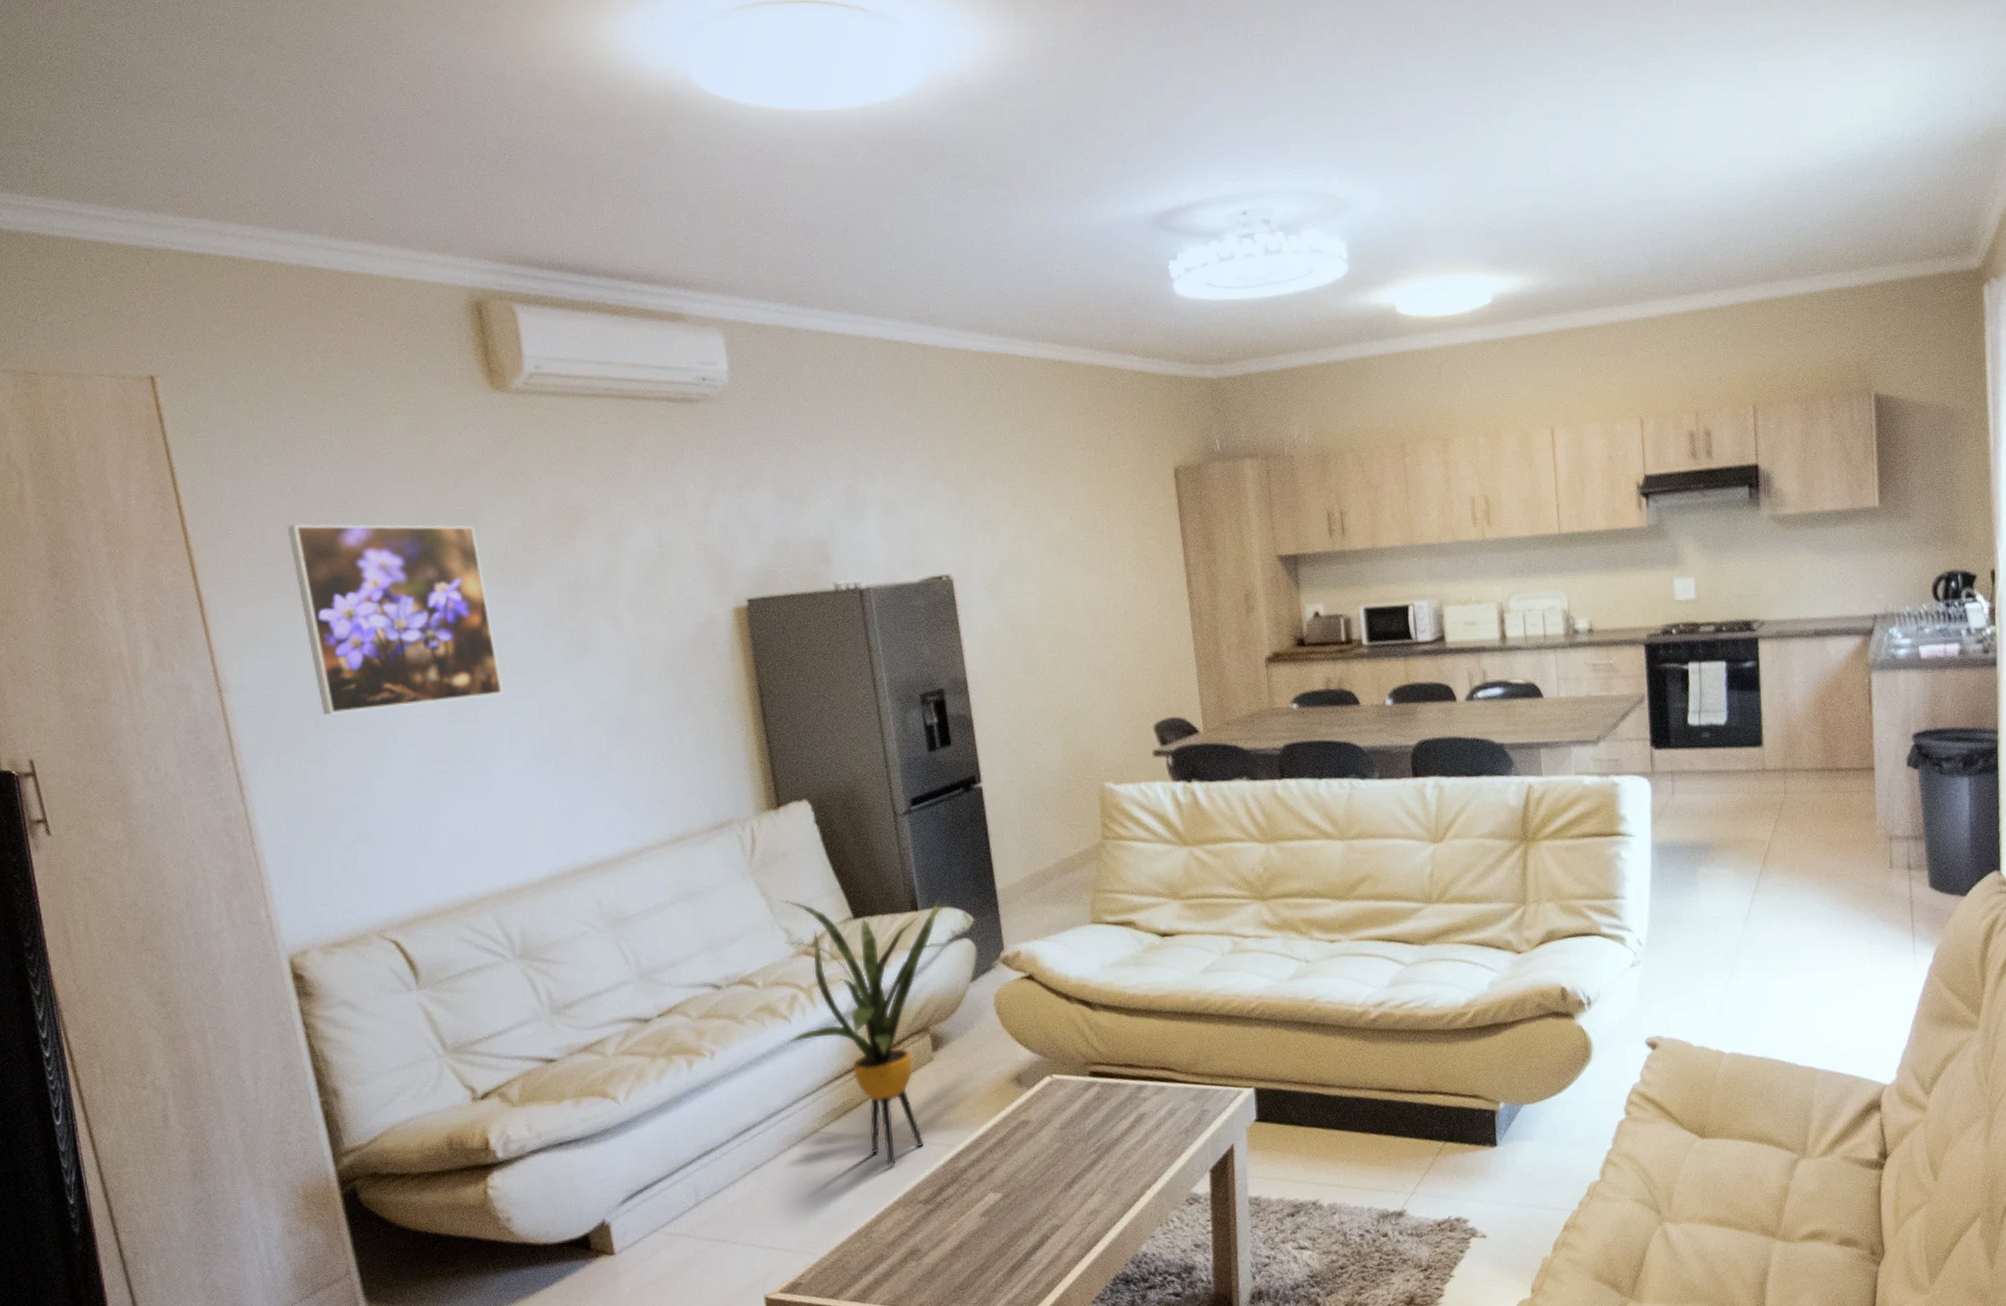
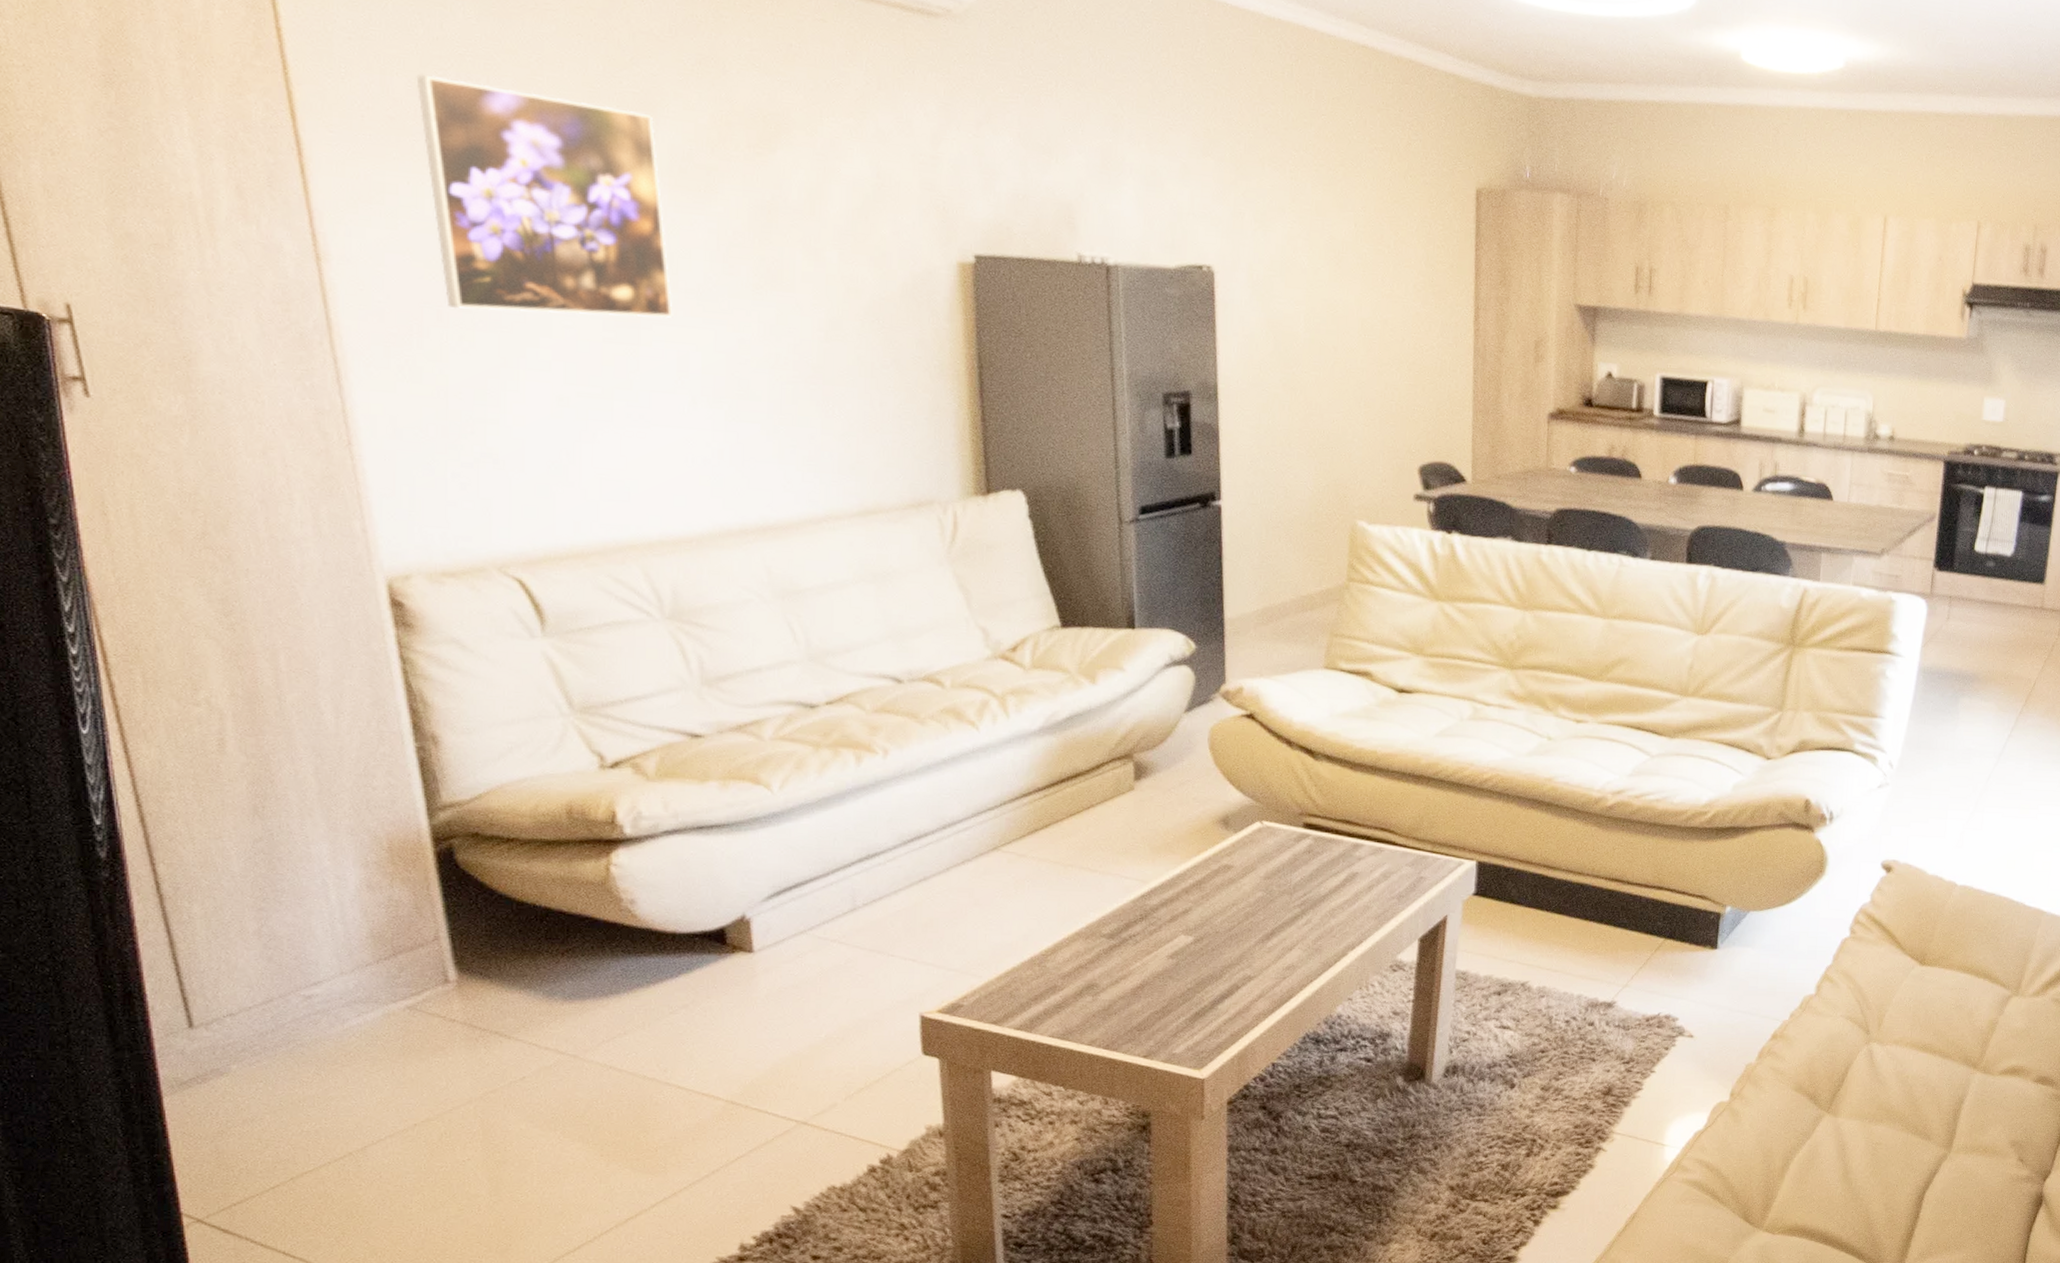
house plant: present [780,898,949,1166] -> none [975,596,1171,895]

